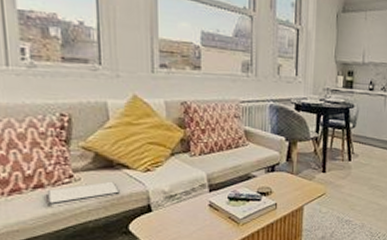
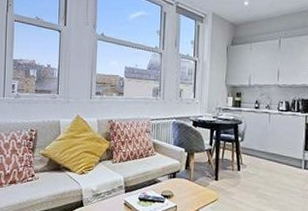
tablet: present [46,181,120,205] -> none [17,180,63,197]

